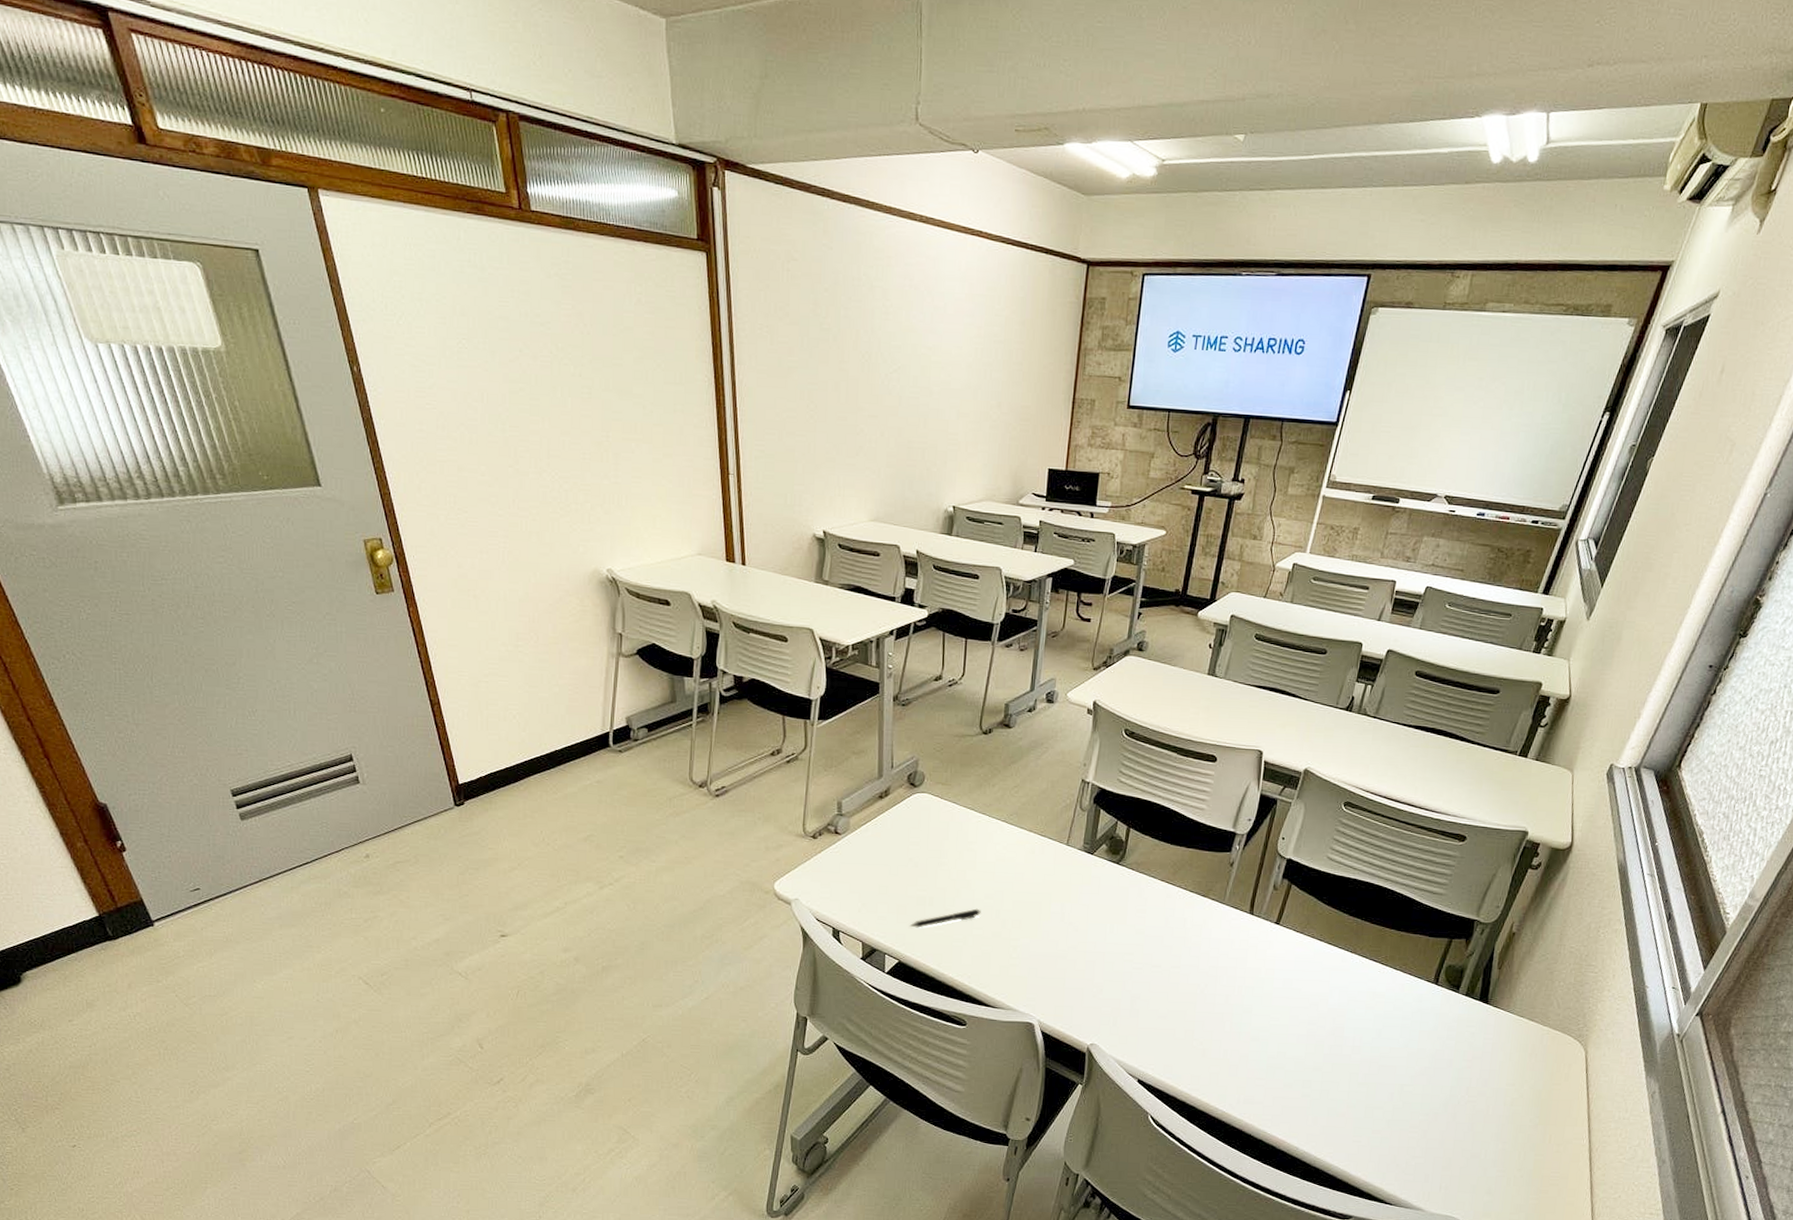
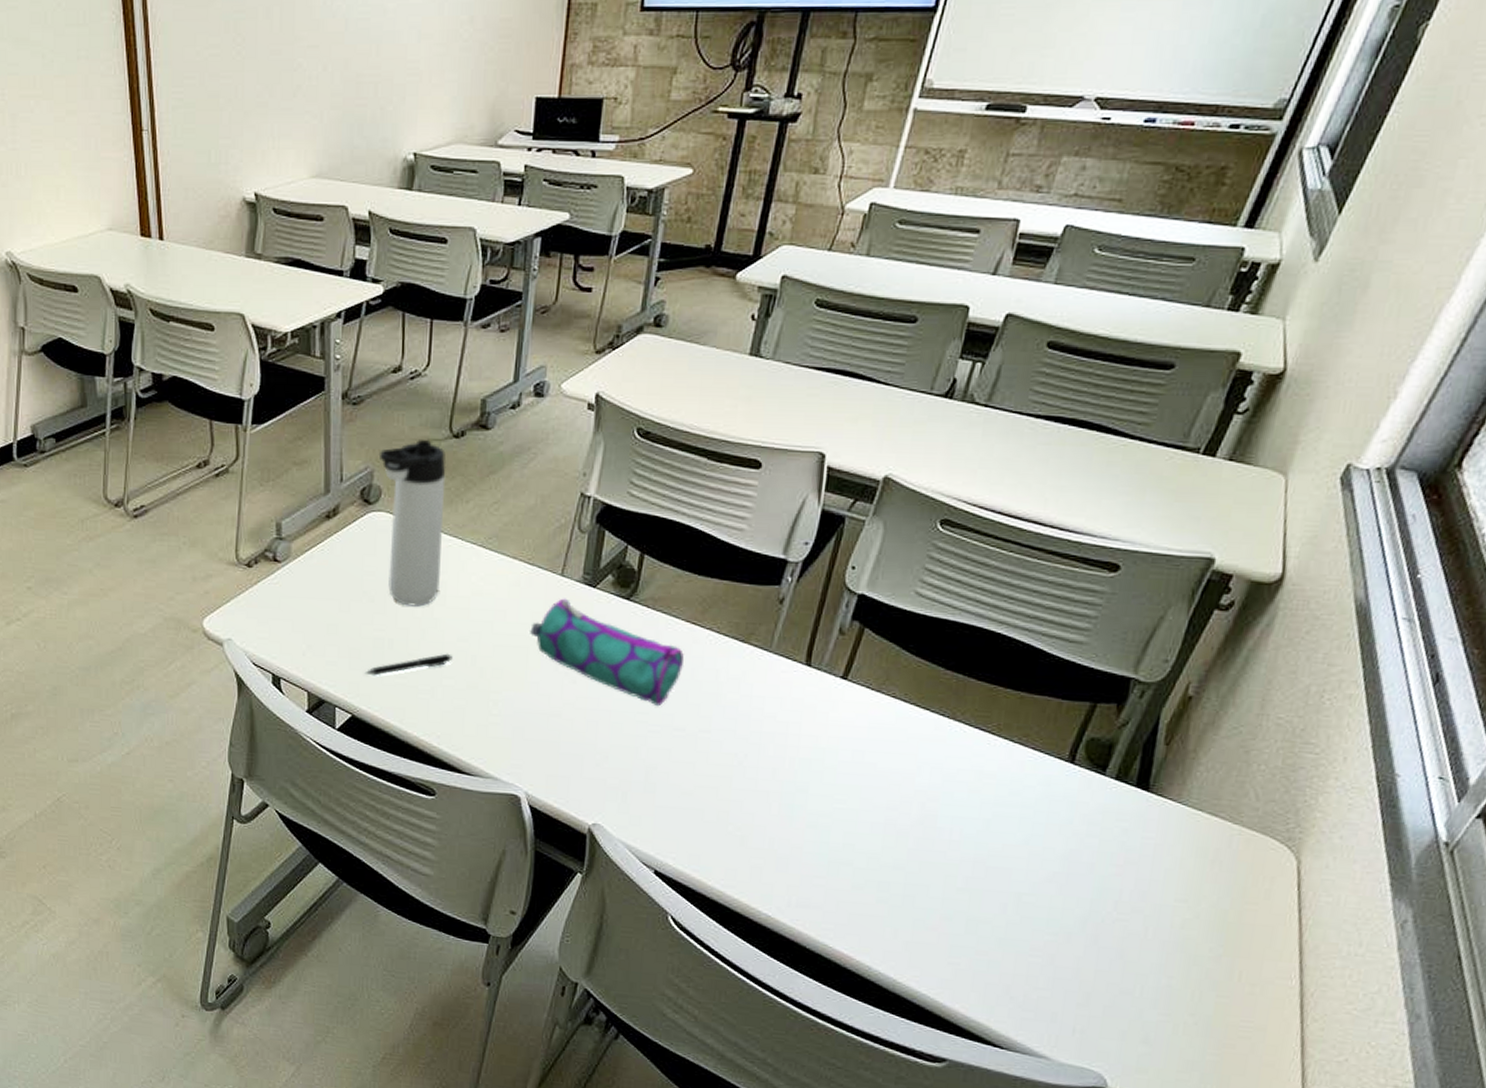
thermos bottle: none [922,735,977,871] -> present [378,439,447,607]
pencil case: none [1042,863,1160,949] -> present [530,598,684,707]

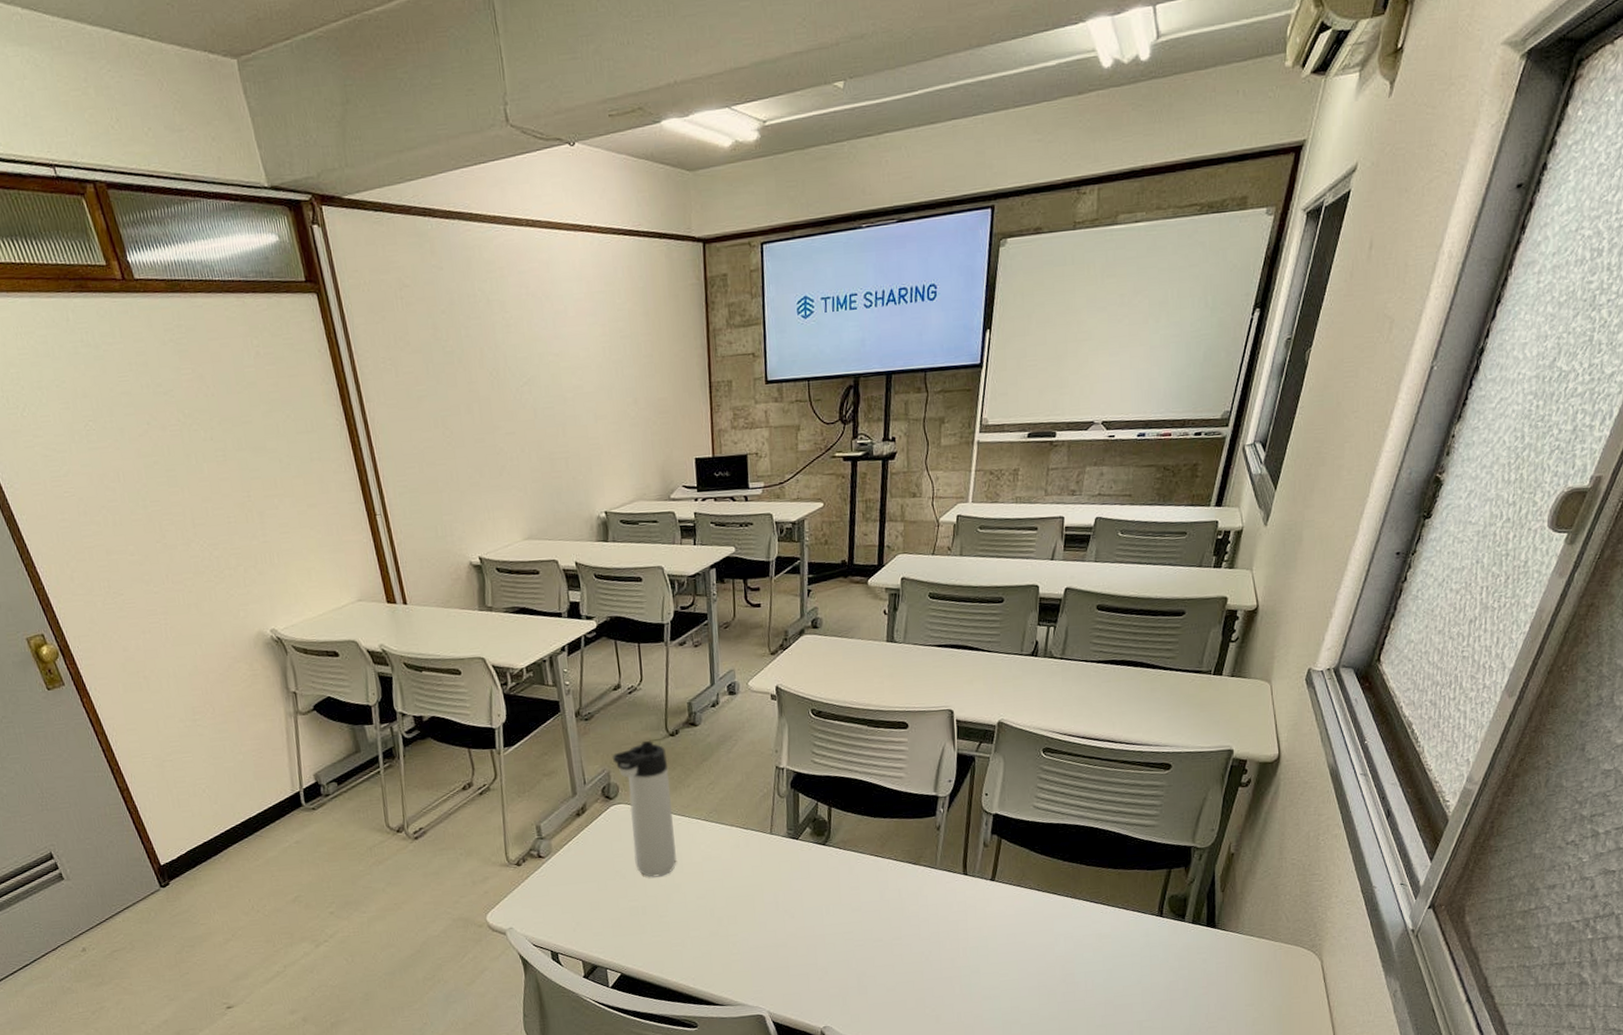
pen: present [364,653,453,676] -> none [626,910,695,939]
pencil case: present [530,598,684,707] -> none [753,851,874,926]

